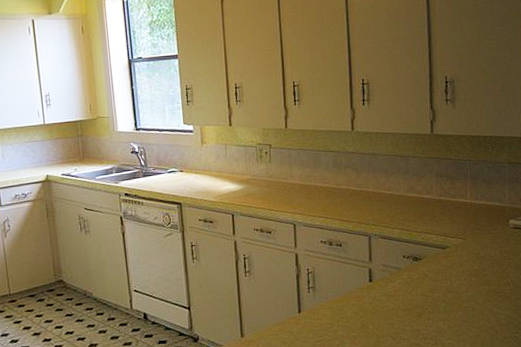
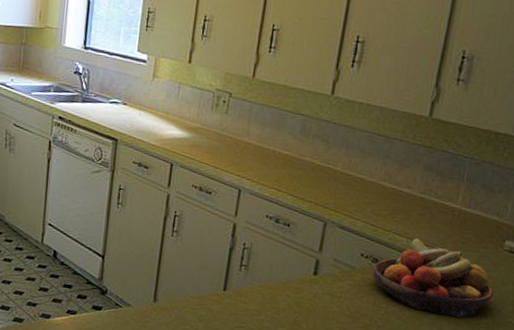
fruit bowl: none [415,233,510,291] -> present [373,238,494,318]

